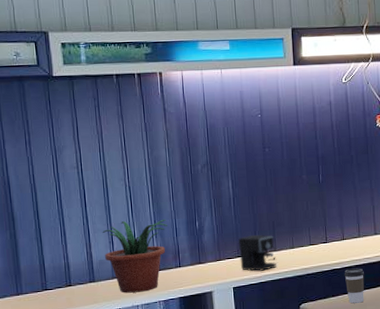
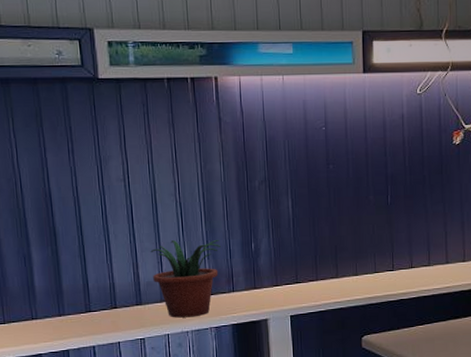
coffee maker: present [238,234,276,271] -> none [296,259,338,299]
coffee cup: present [344,268,365,304] -> none [411,299,433,337]

